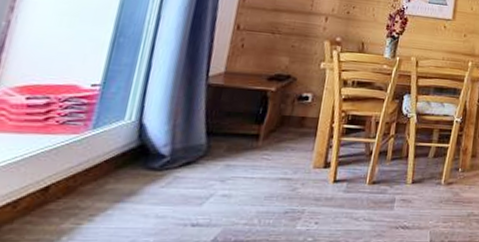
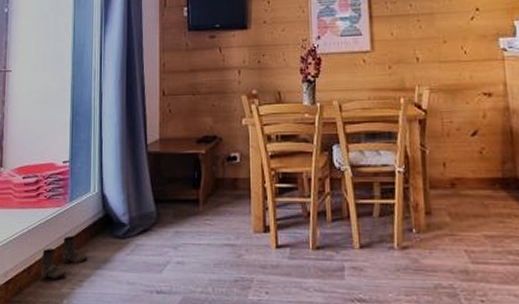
boots: none [32,166,107,214] -> present [40,235,88,279]

